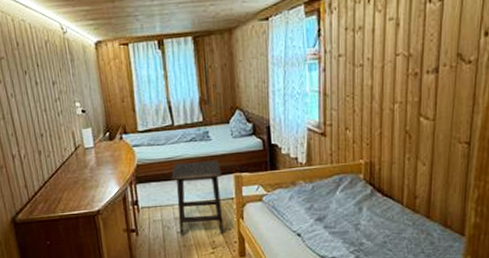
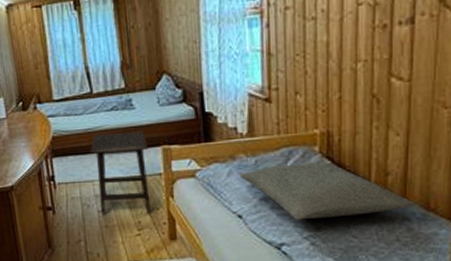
pillow: none [299,186,438,237] -> present [239,160,417,220]

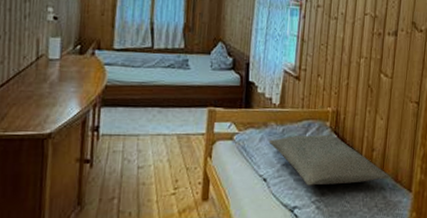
side table: present [90,131,151,214] -> none [140,89,196,172]

